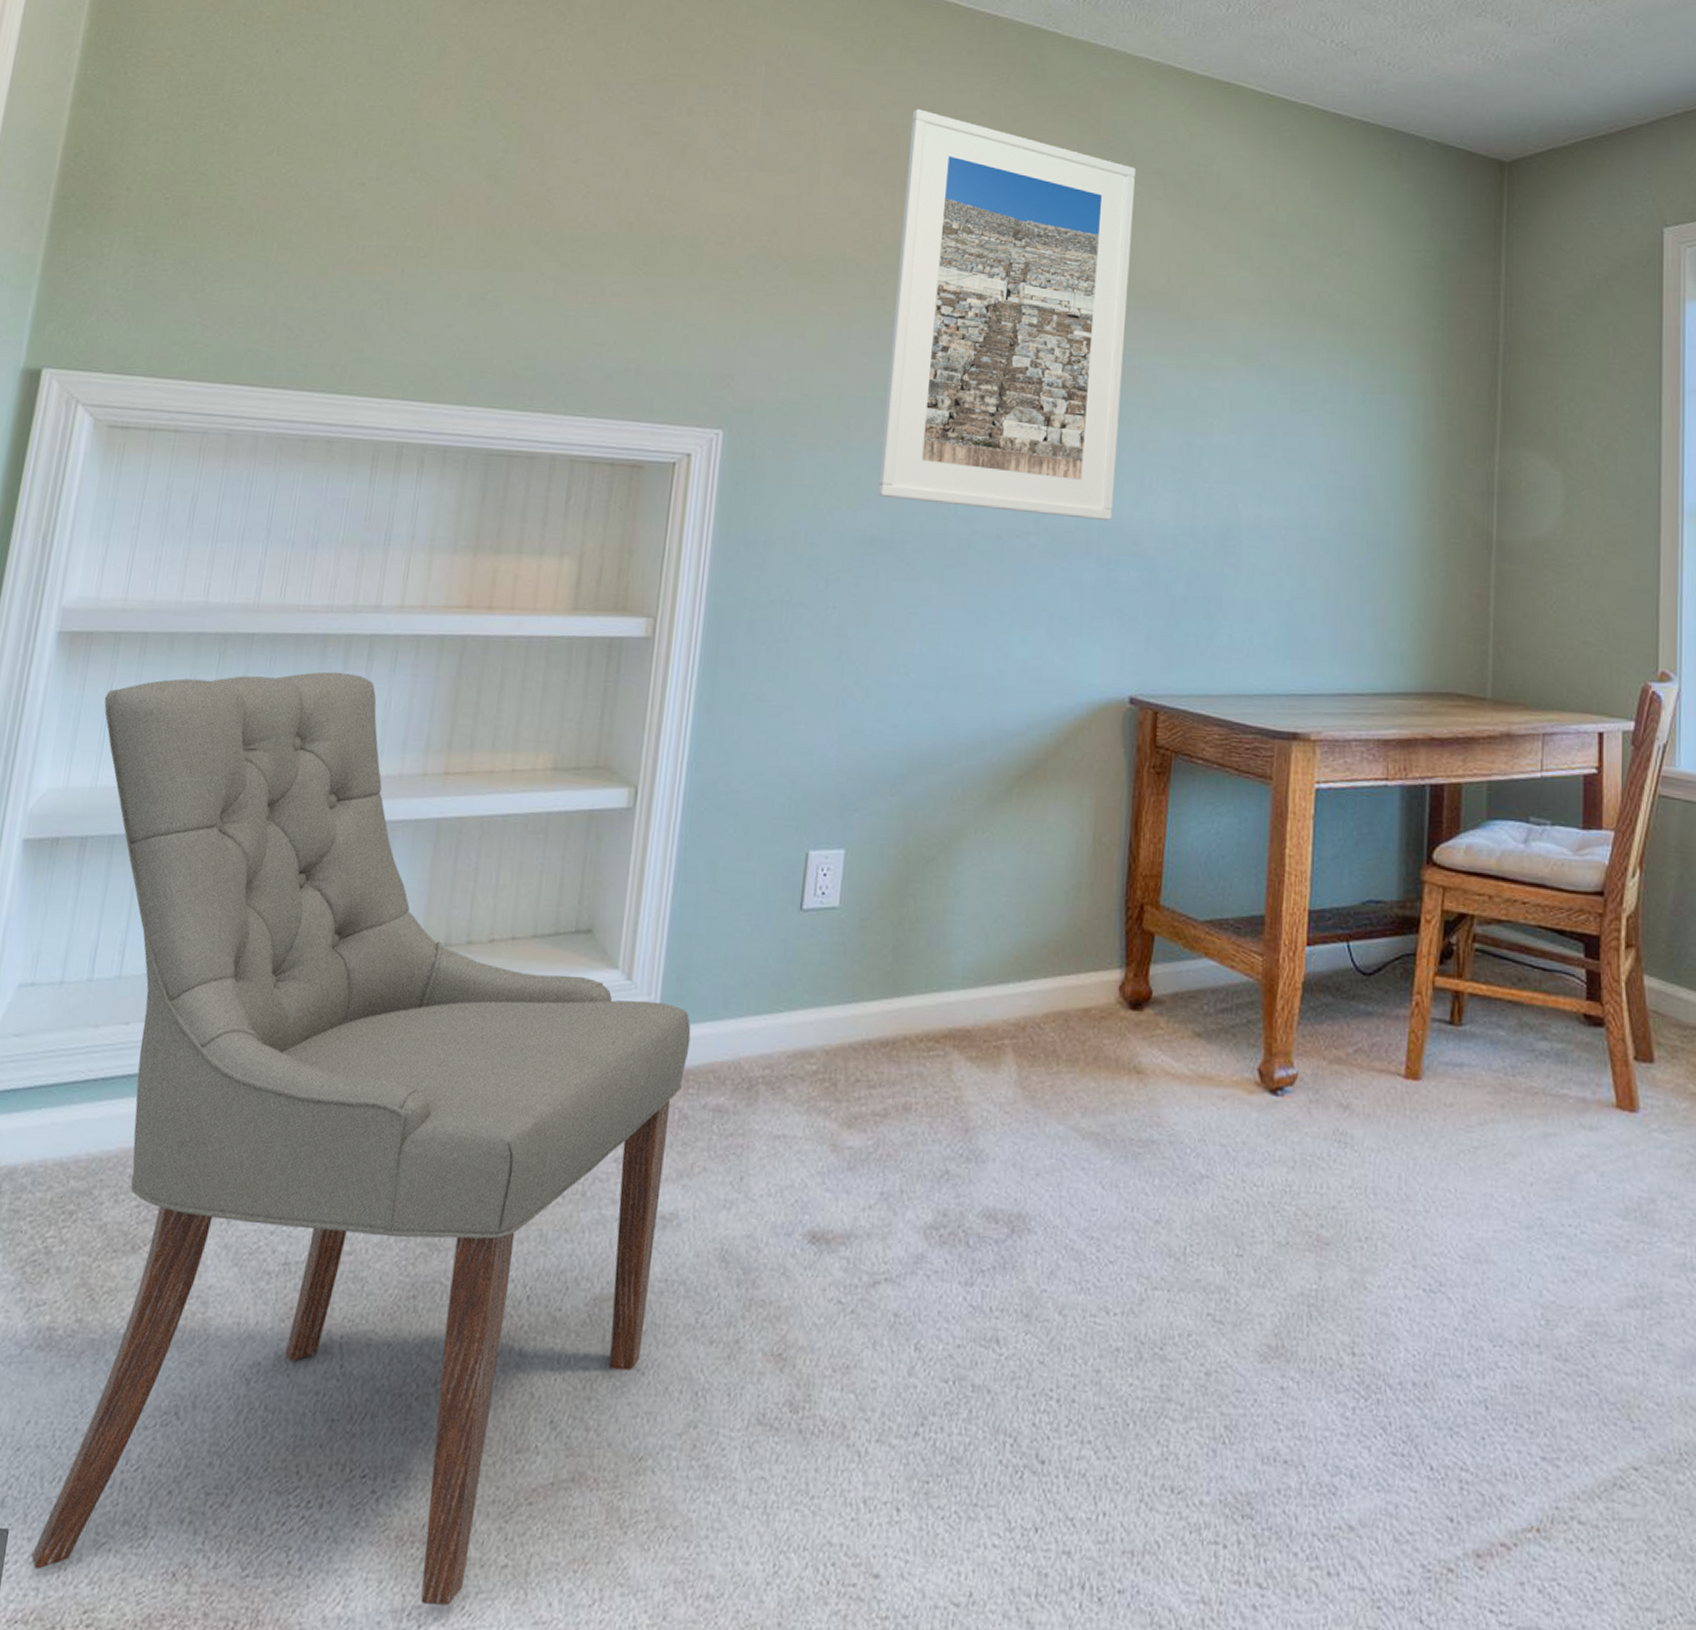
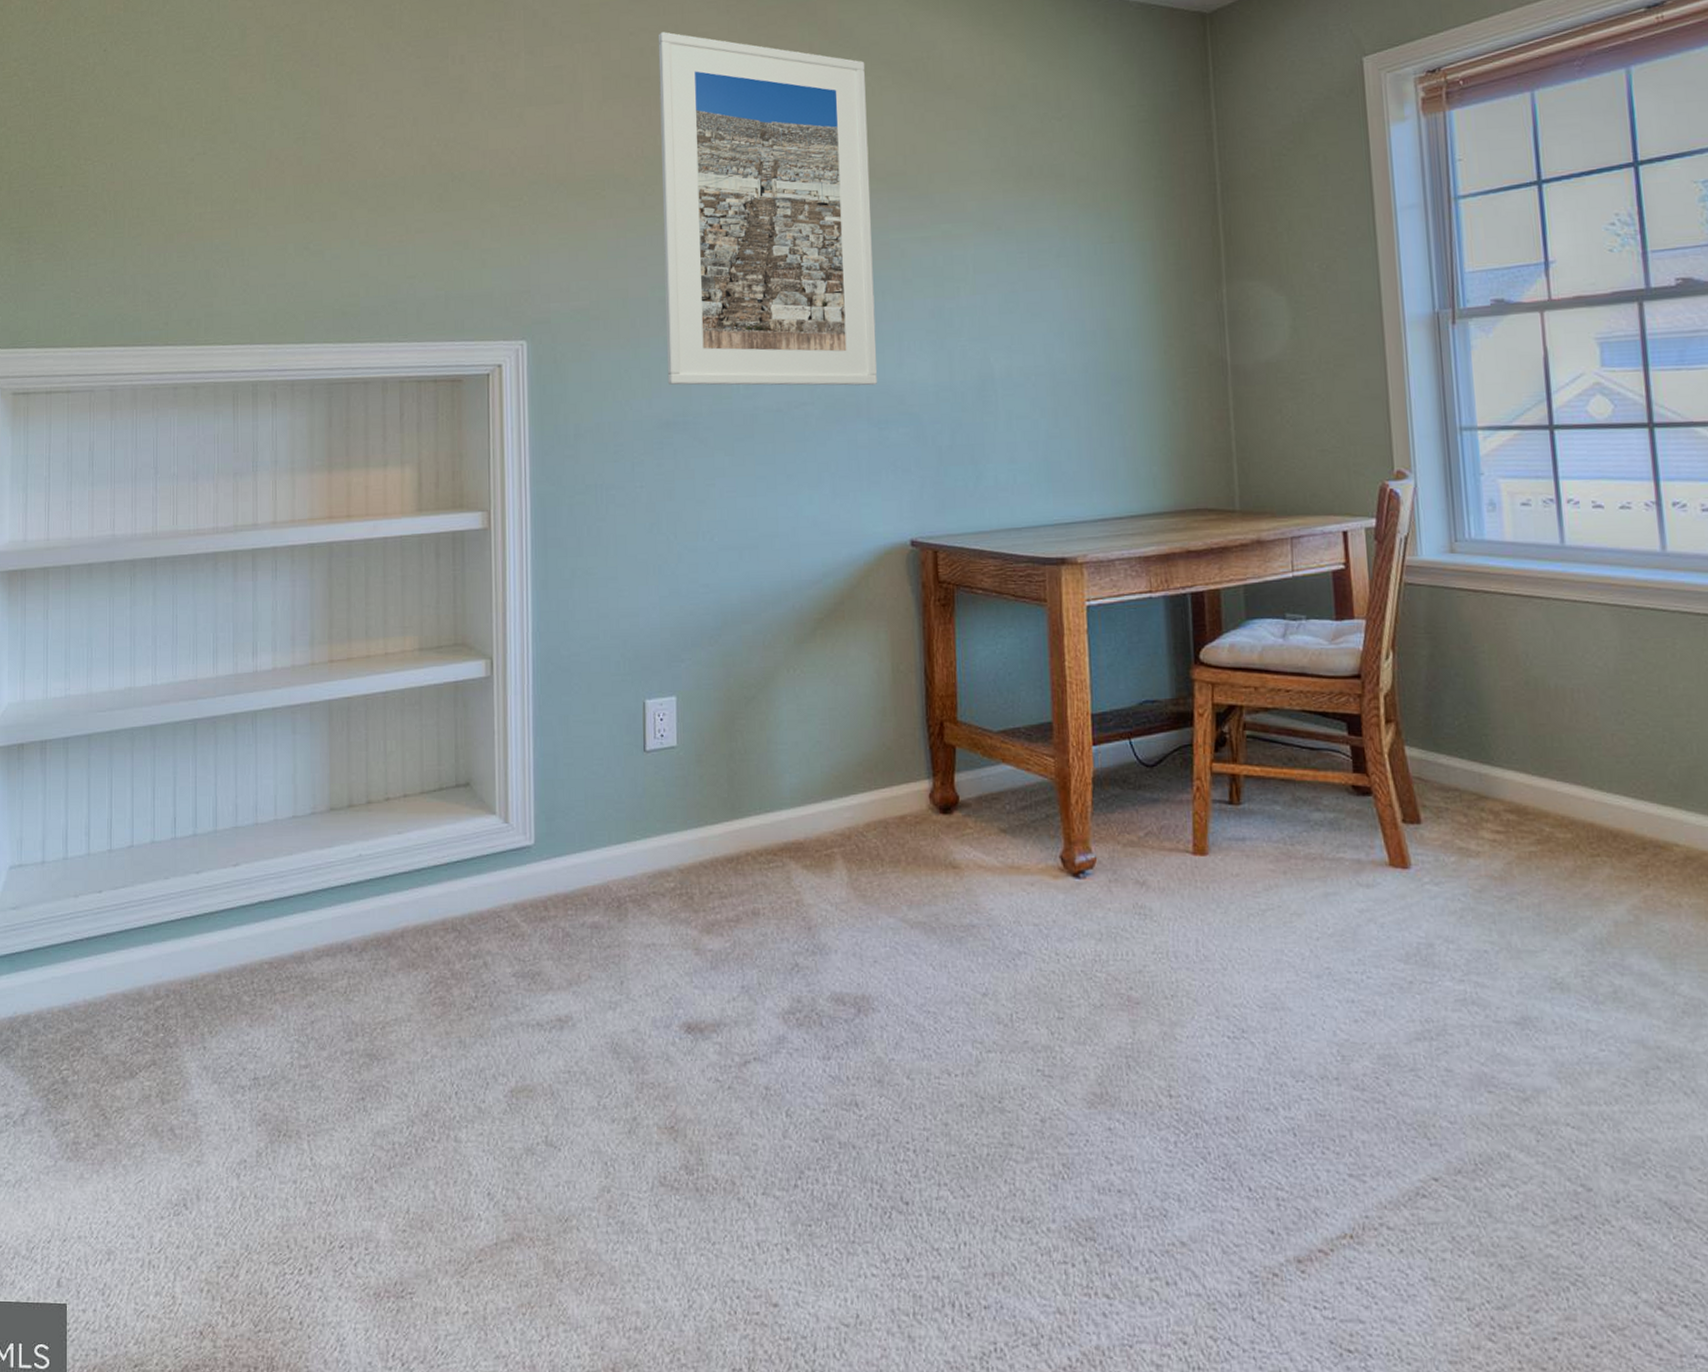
chair: present [30,672,691,1606] -> none [42,583,564,1348]

